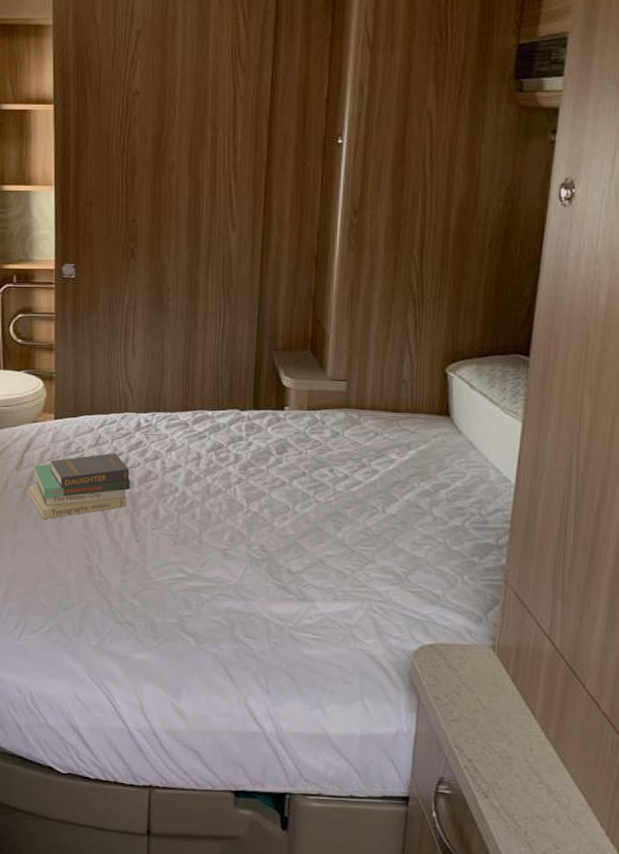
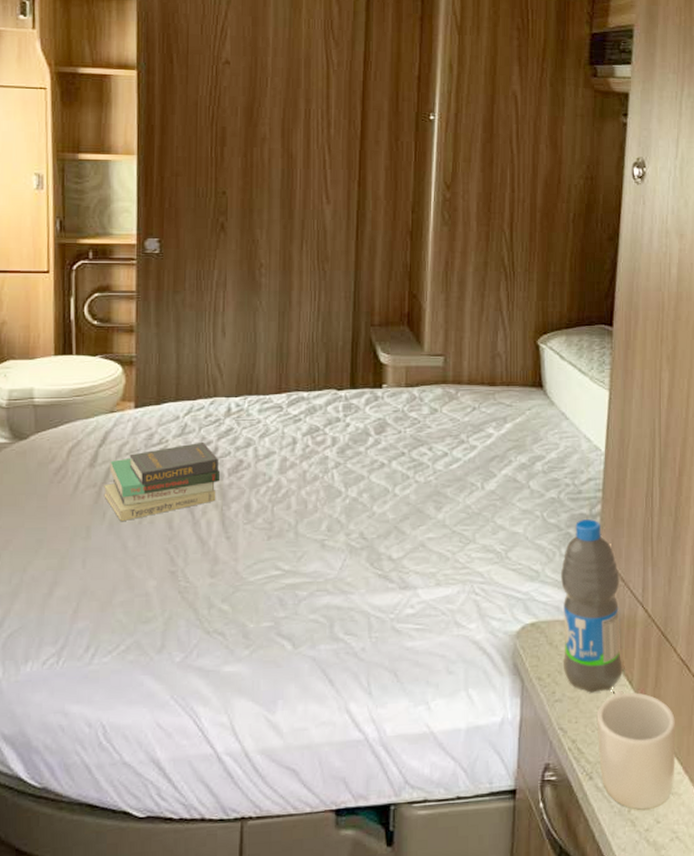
water bottle: none [461,549,526,717] -> present [560,519,623,693]
mug: none [495,717,581,835] -> present [596,690,676,810]

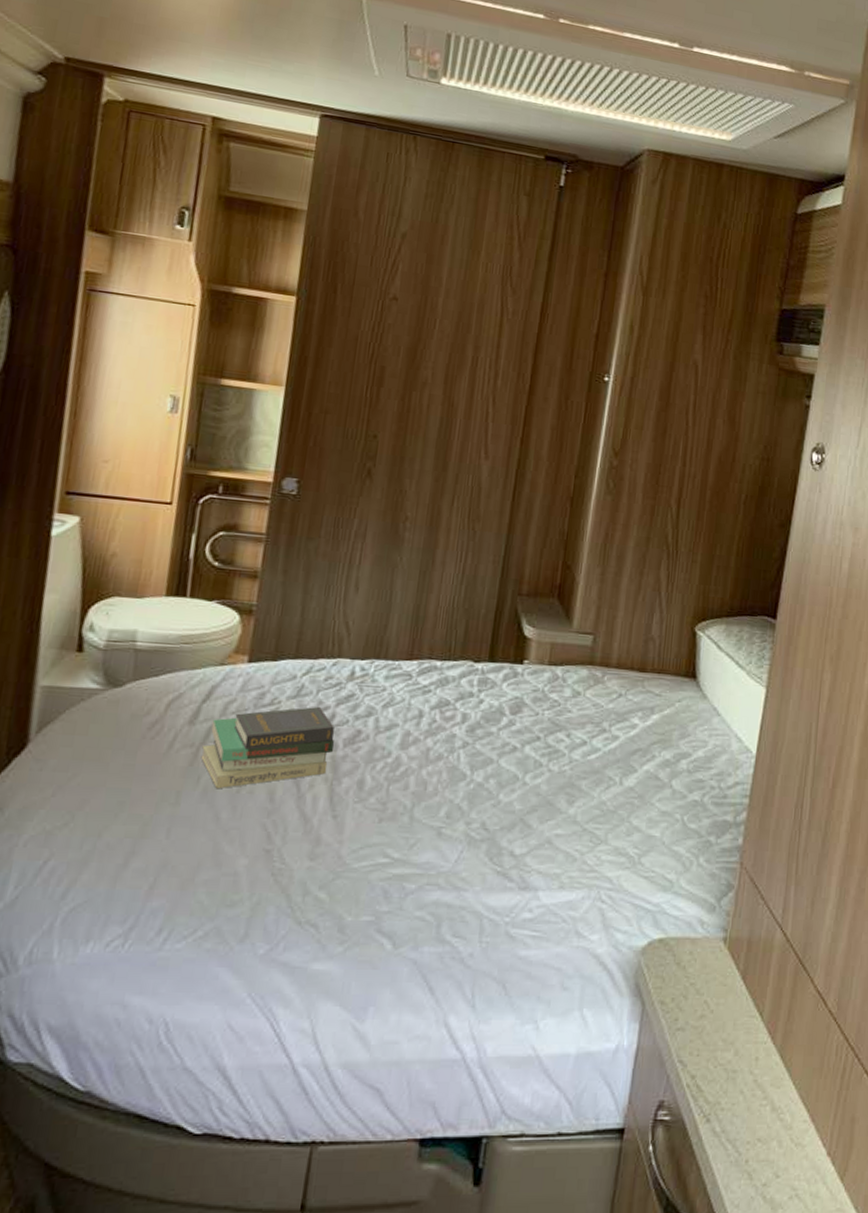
water bottle: present [560,519,623,693] -> none [689,827,760,1023]
mug: present [596,690,676,810] -> none [719,1021,807,1161]

